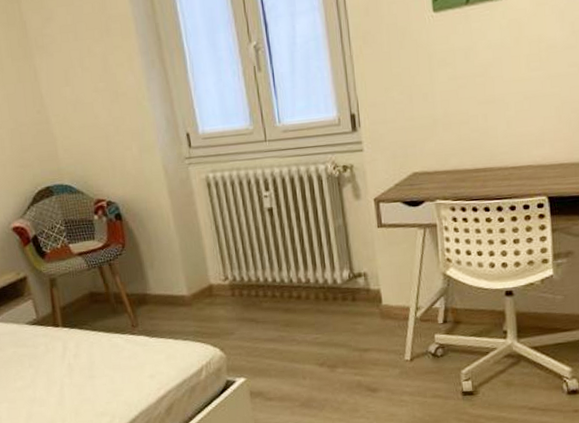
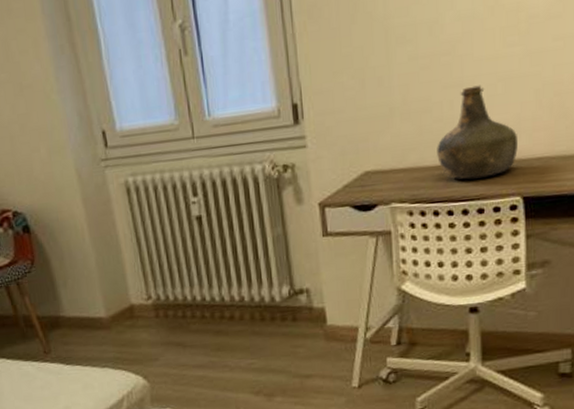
bottle: none [474,102,542,181] -> present [437,85,518,180]

